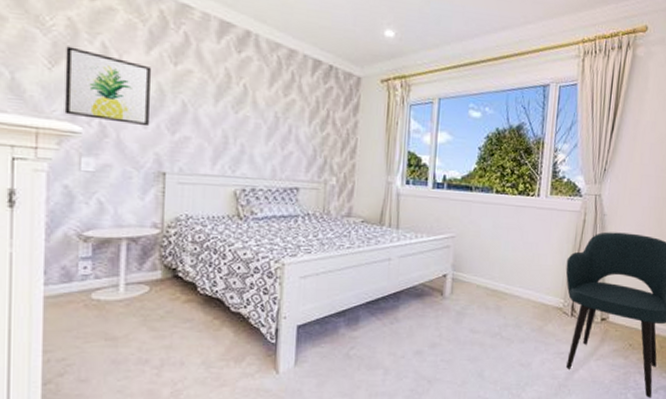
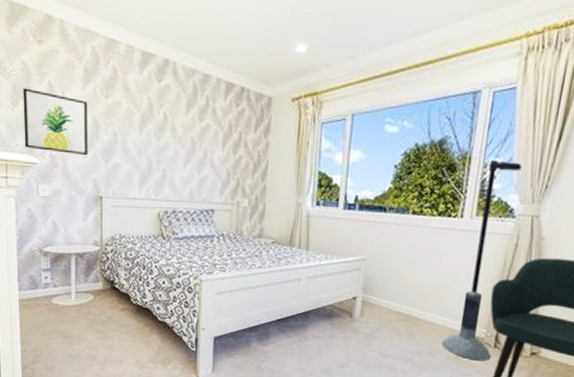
floor lamp: none [525,145,585,330] -> present [441,159,522,361]

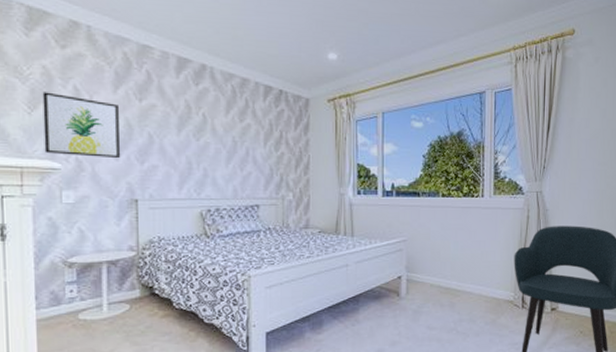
floor lamp: present [441,159,522,361] -> none [478,147,523,322]

